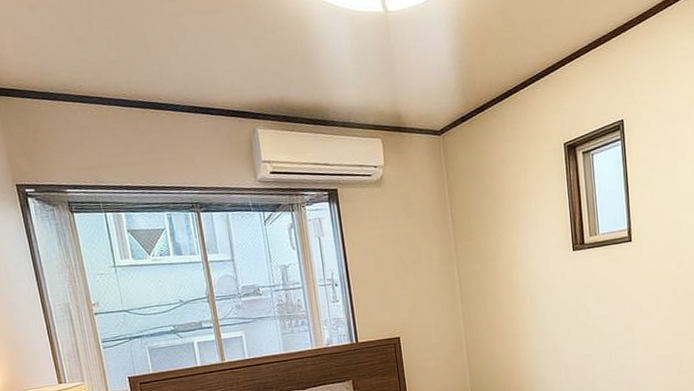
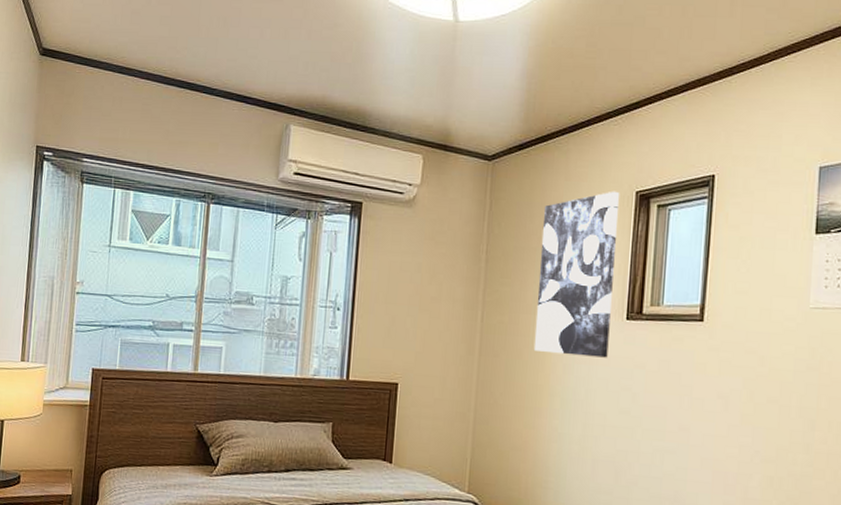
wall art: none [492,145,563,289] -> present [533,191,620,358]

